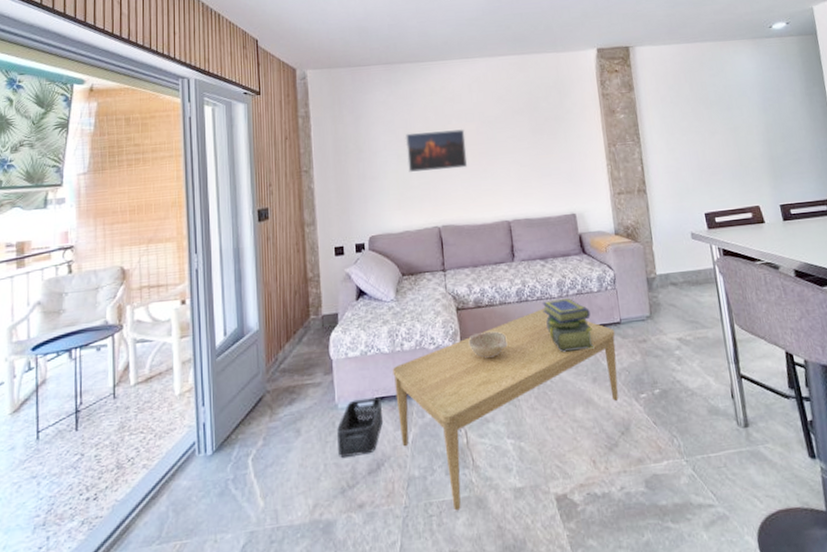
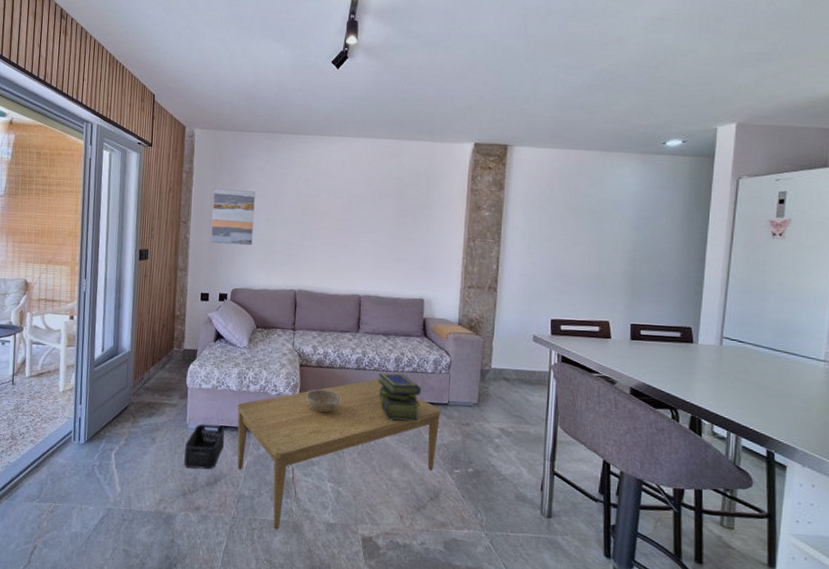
wall art: none [335,127,385,190] -> present [211,188,255,246]
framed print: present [405,128,468,173] -> none [275,200,332,241]

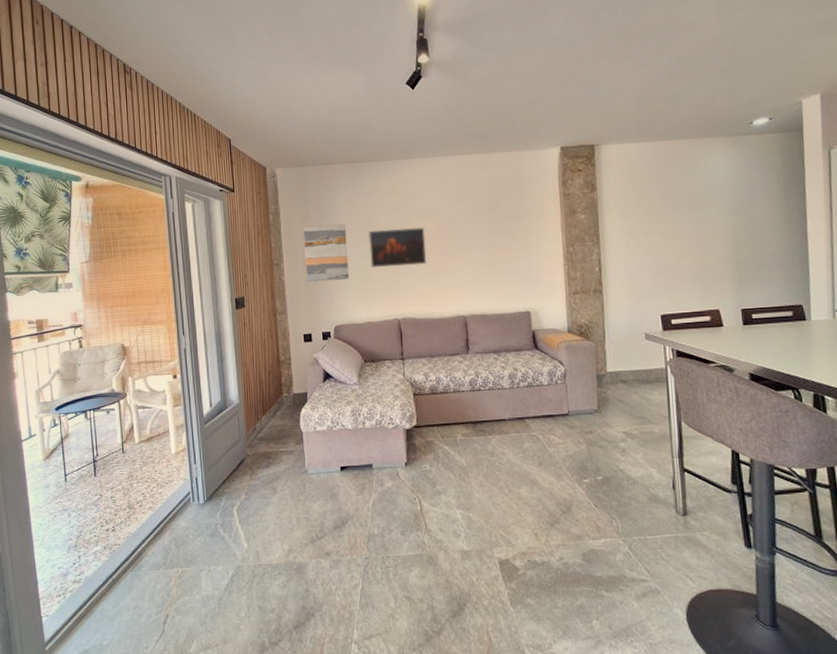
storage bin: present [184,424,225,470] -> none [307,466,347,514]
coffee table: present [237,378,441,530] -> none [355,397,563,565]
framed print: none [275,200,332,241] -> present [367,226,427,269]
decorative bowl: present [306,389,341,413] -> none [424,416,460,440]
stack of books: present [377,373,421,422] -> none [493,390,542,438]

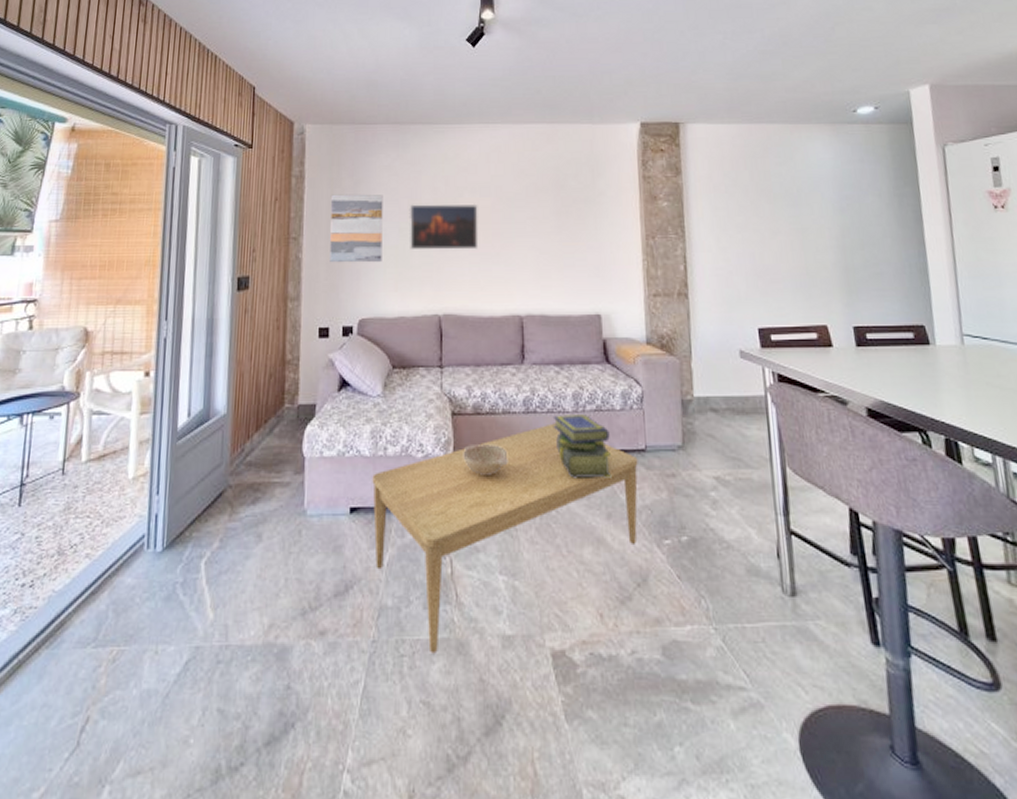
coffee table: none [355,397,563,565] -> present [372,423,638,654]
decorative bowl: none [424,416,460,440] -> present [463,445,508,476]
stack of books: none [493,390,542,438] -> present [552,415,612,478]

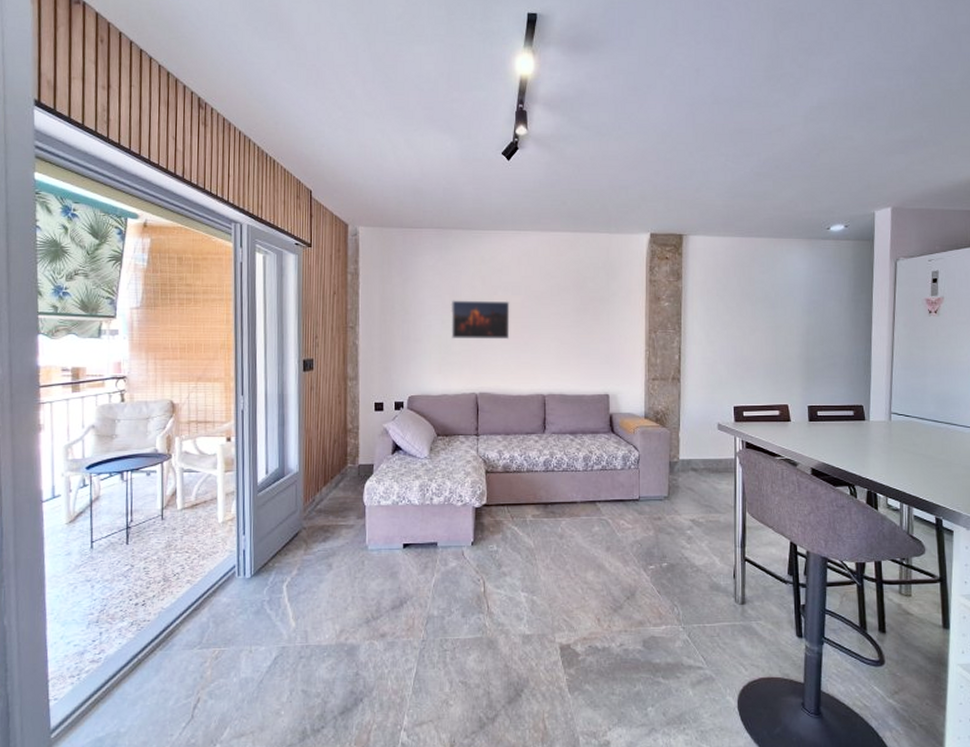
wall art: present [330,194,383,263] -> none [382,290,428,349]
coffee table: present [372,423,638,654] -> none [421,479,633,648]
decorative bowl: present [463,445,508,476] -> none [494,496,530,520]
stack of books: present [552,415,612,478] -> none [567,473,612,521]

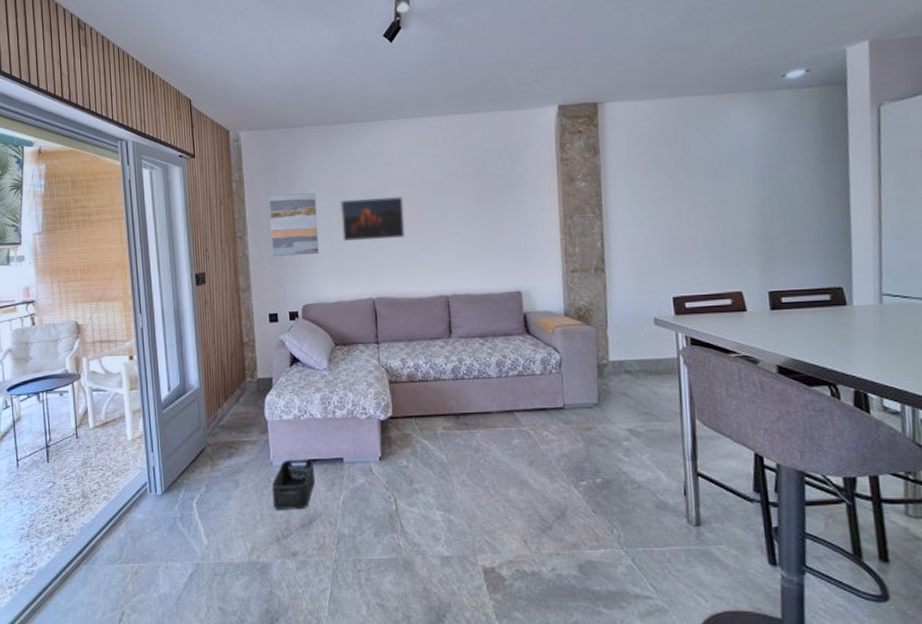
storage bin: none [366,543,408,592] -> present [272,459,315,510]
wall art: none [382,290,428,349] -> present [268,193,319,257]

